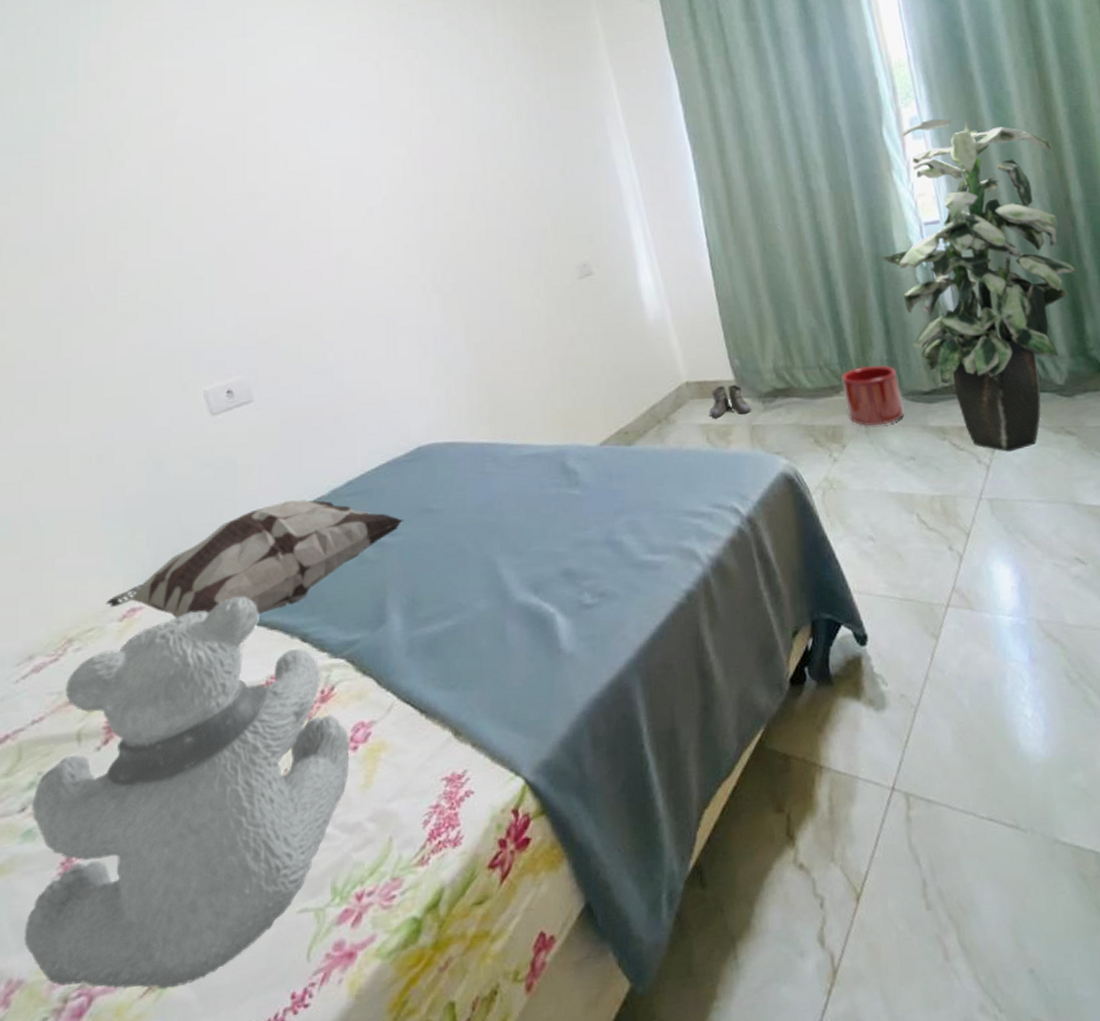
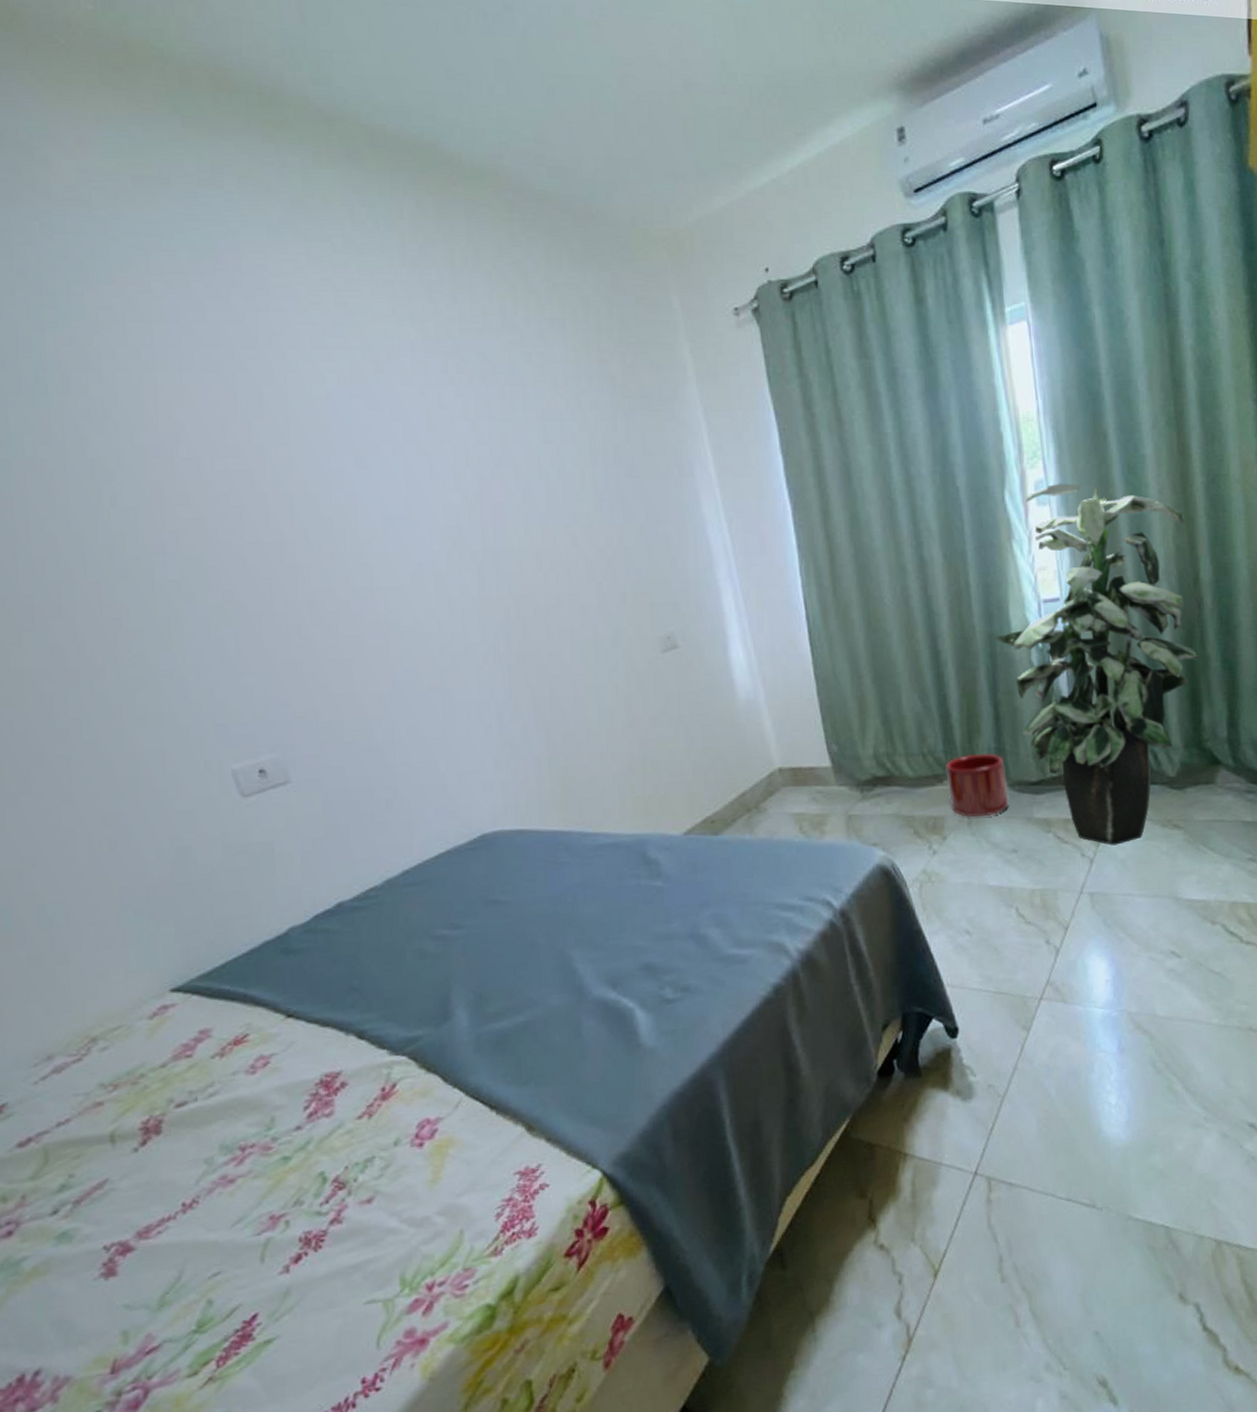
teddy bear: present [23,596,350,990] -> none [64,992,416,1381]
decorative pillow: present [106,500,404,619] -> none [132,890,468,1016]
boots: present [709,384,752,418] -> none [803,771,849,807]

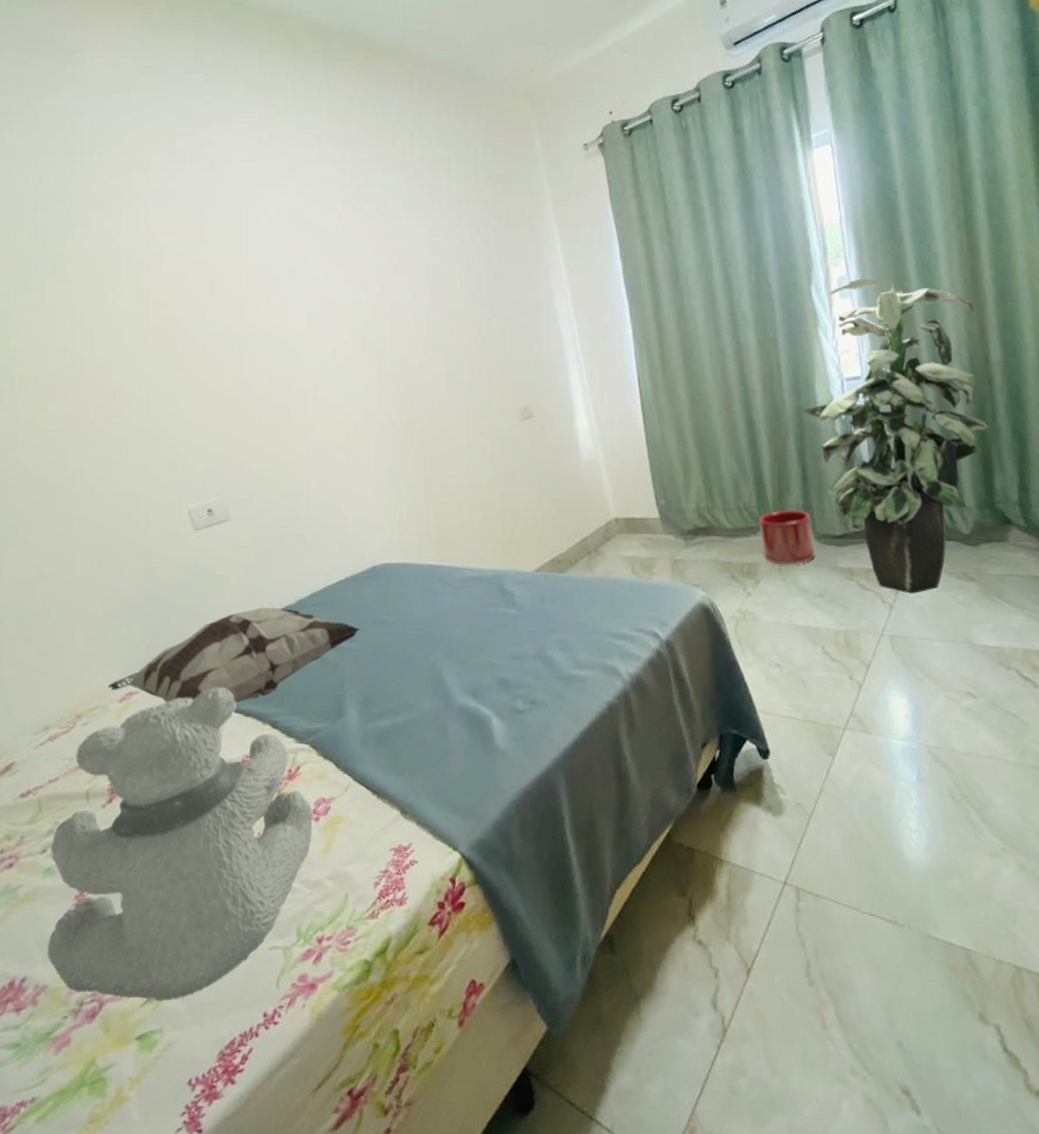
teddy bear: none [64,992,416,1381] -> present [47,686,313,1002]
decorative pillow: none [132,890,468,1016] -> present [107,607,361,704]

